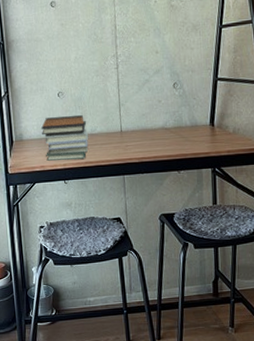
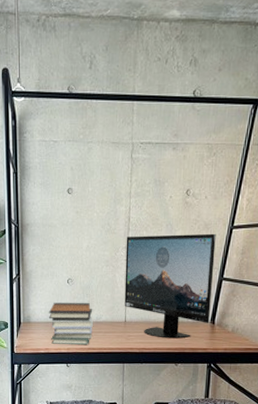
monitor: none [114,34,209,146] -> present [124,233,216,339]

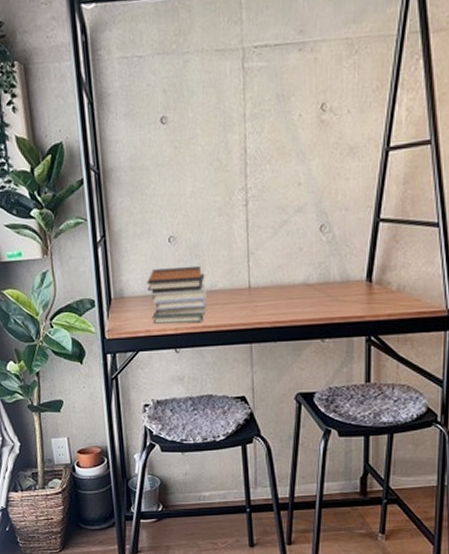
monitor: present [124,233,216,339] -> none [243,159,366,306]

